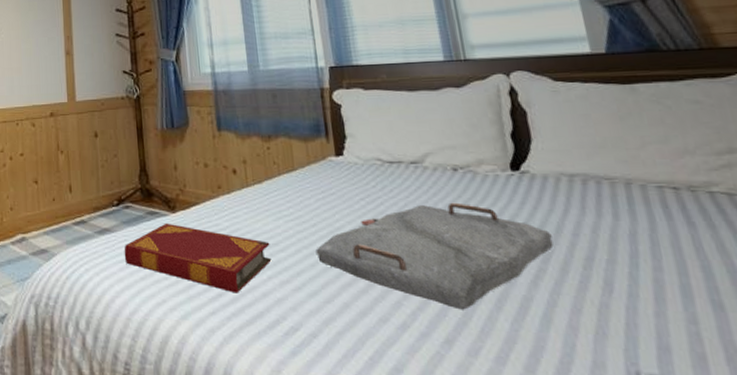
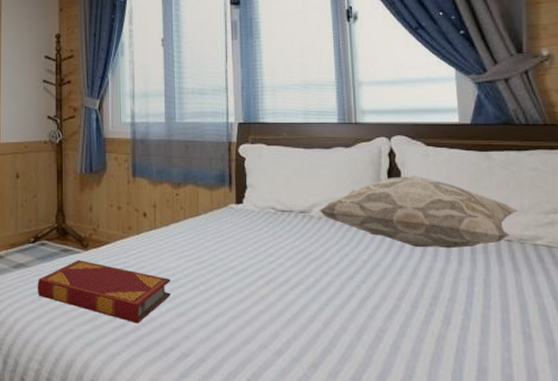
serving tray: present [315,202,554,310] -> none [211,247,408,339]
decorative pillow: none [432,115,682,200] -> present [319,175,518,249]

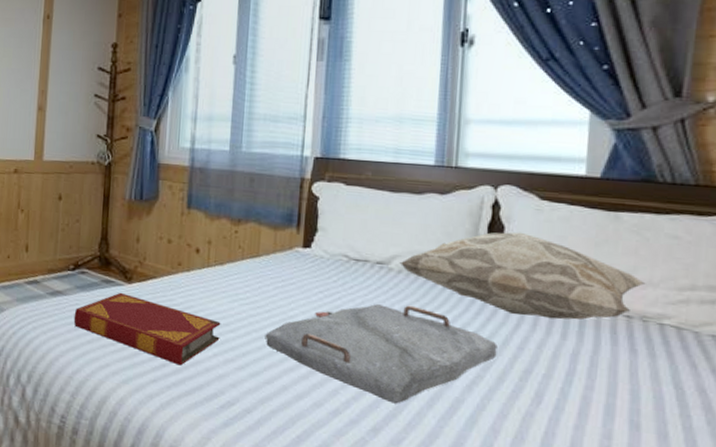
serving tray: none [211,247,408,339] -> present [265,304,498,404]

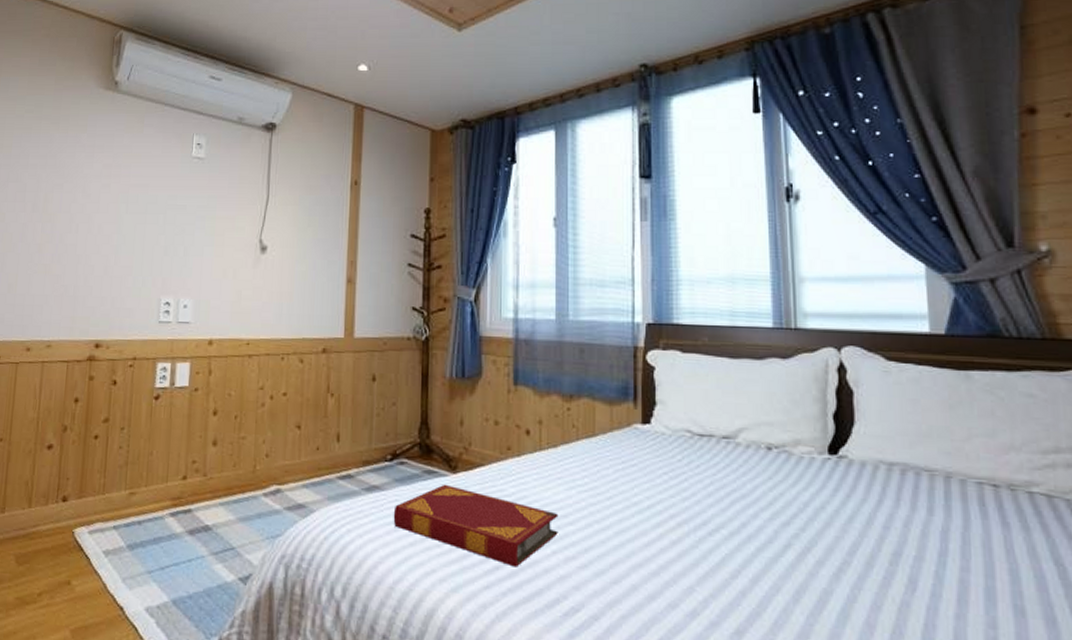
serving tray: present [265,304,498,404] -> none [608,484,862,600]
decorative pillow: present [399,232,646,320] -> none [747,396,1008,493]

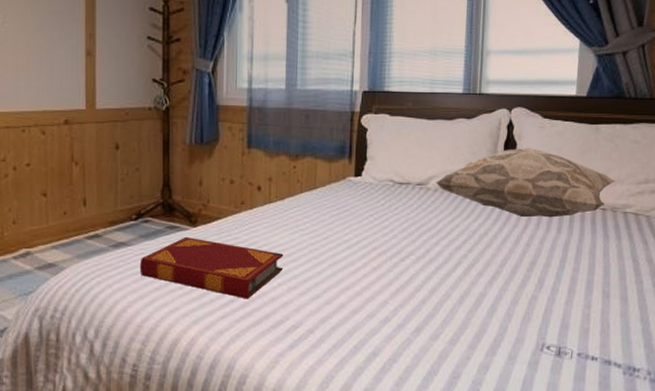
decorative pillow: none [747,396,1008,493] -> present [435,147,616,218]

